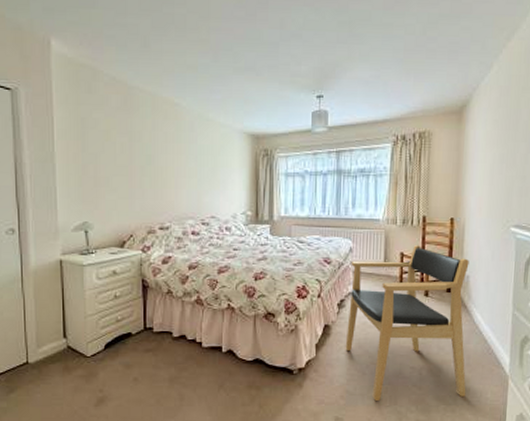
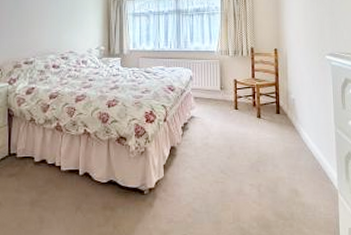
armchair: present [345,245,469,401] -> none [190,73,302,218]

